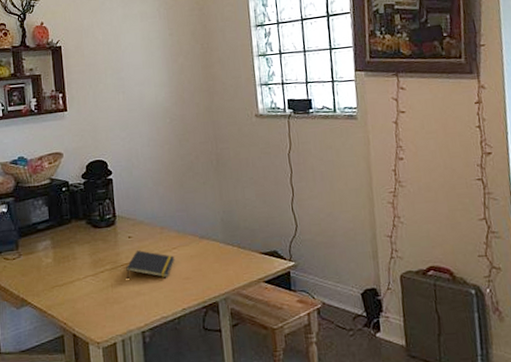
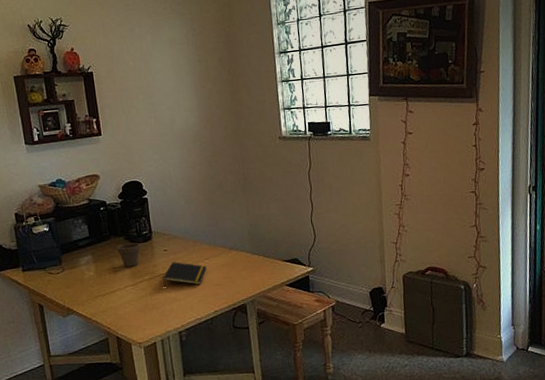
flower pot: none [78,227,104,255] -> present [117,242,141,267]

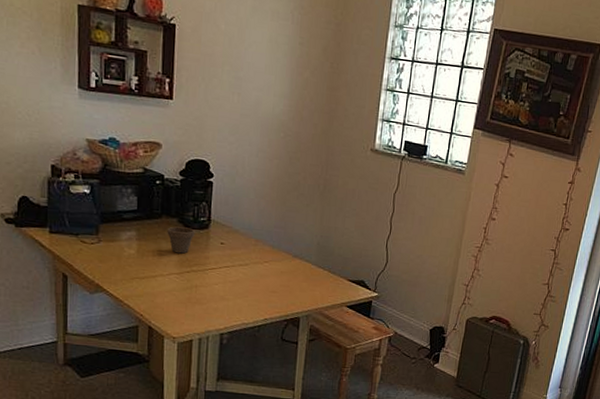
notepad: present [163,262,207,287] -> none [213,258,264,288]

